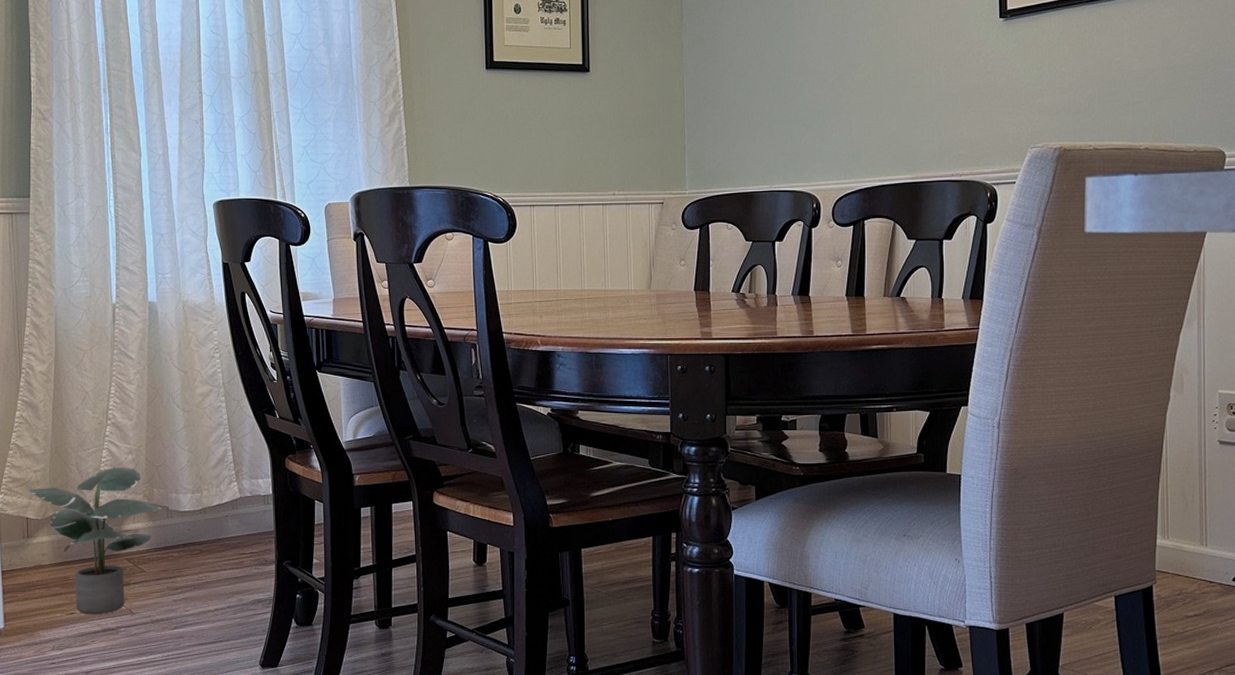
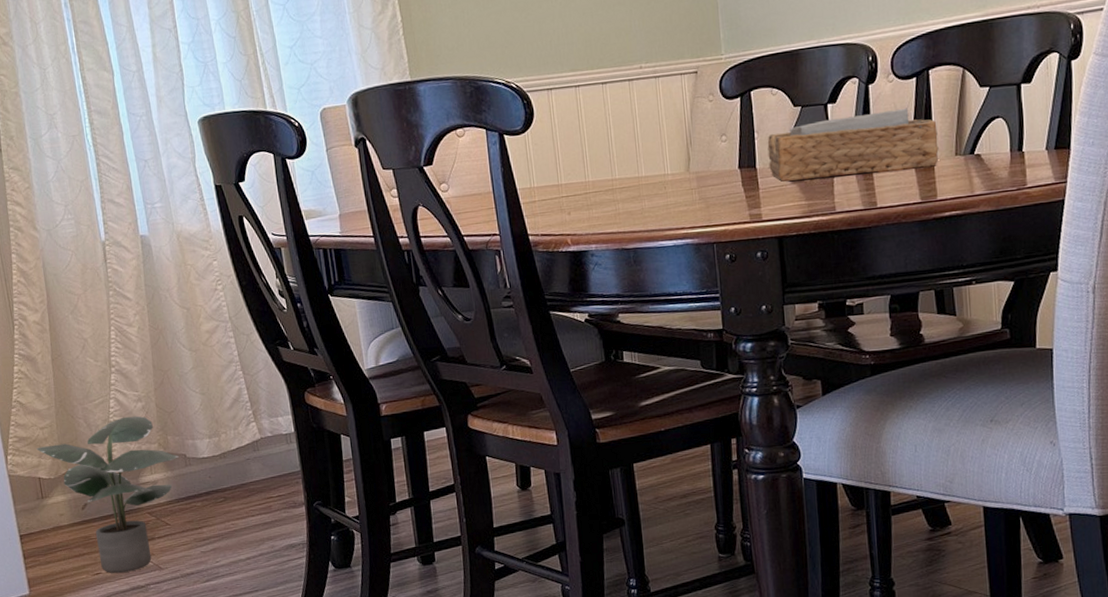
napkin holder: none [720,251,870,308] -> present [767,107,939,183]

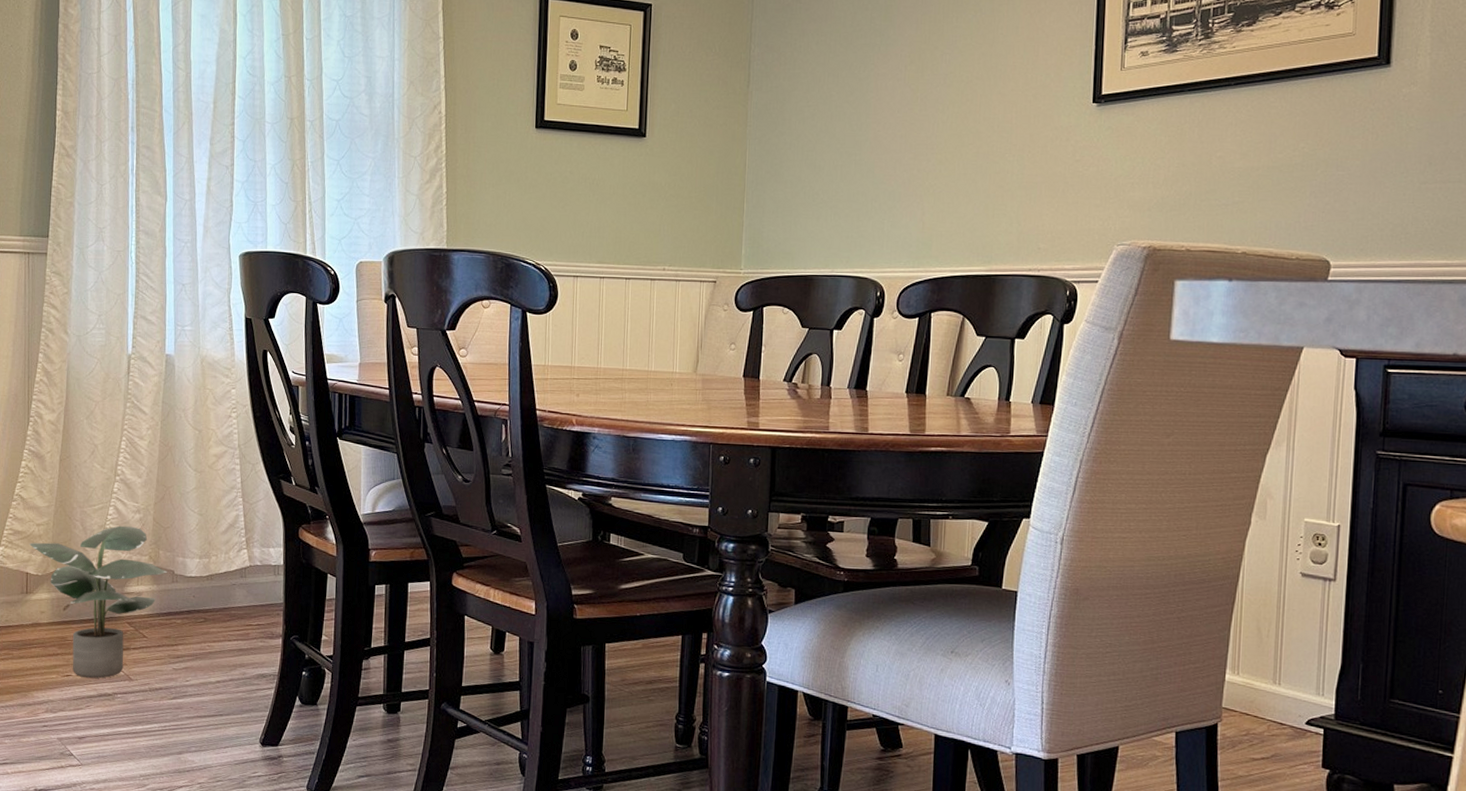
napkin holder: present [767,107,939,183] -> none [771,344,933,404]

